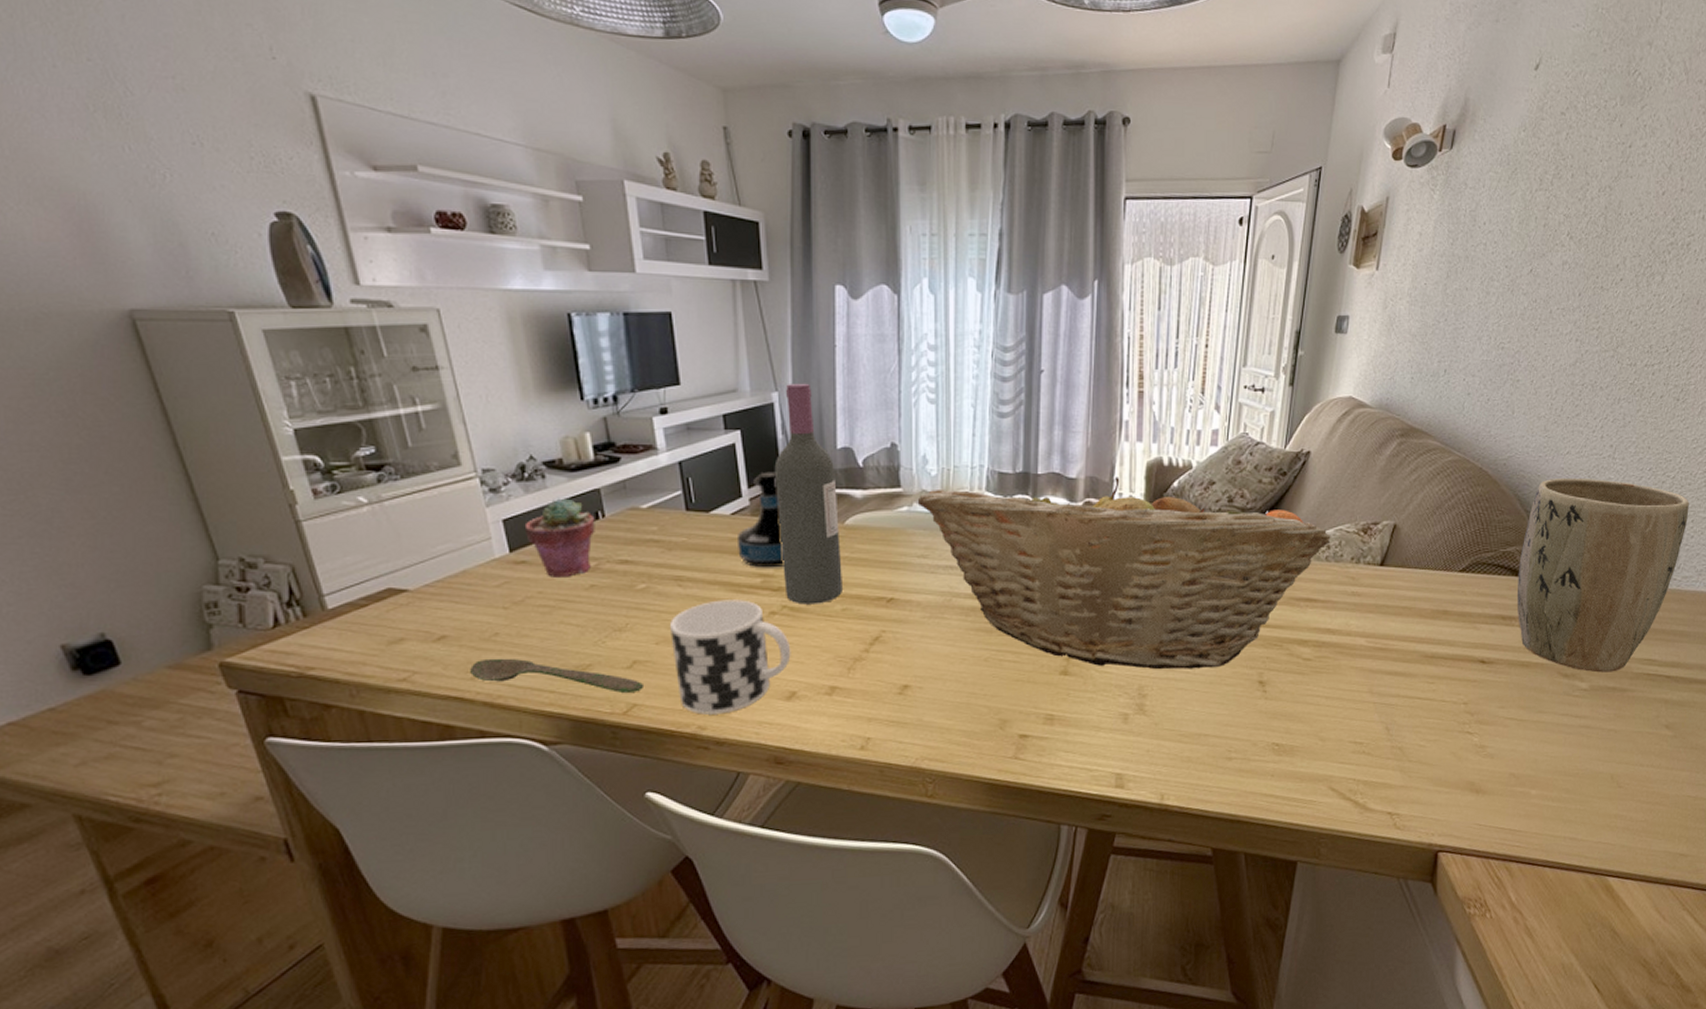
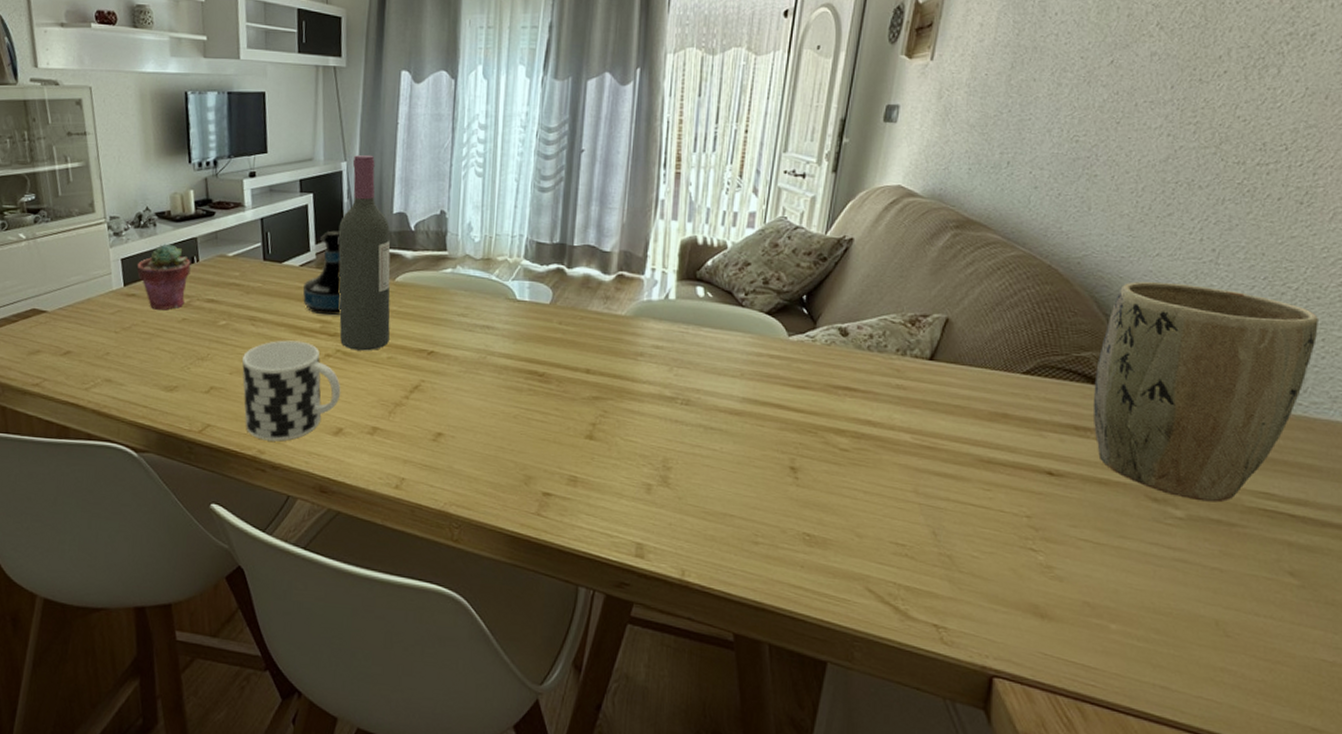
spoon: present [470,658,643,693] -> none [85,373,217,414]
fruit basket: present [917,477,1331,670] -> none [460,252,874,449]

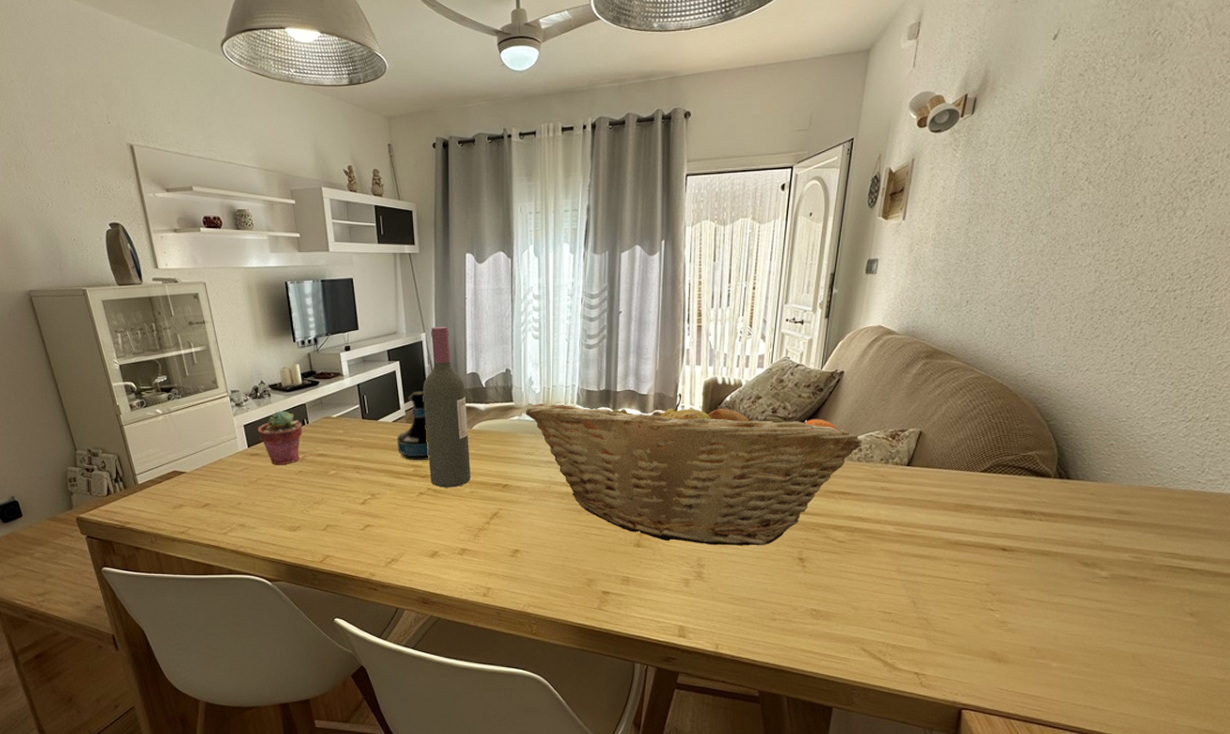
cup: present [242,340,341,442] -> none [352,483,434,565]
fruit basket: none [460,252,874,449] -> present [525,393,862,546]
plant pot: present [1092,281,1318,503] -> none [1037,391,1214,563]

